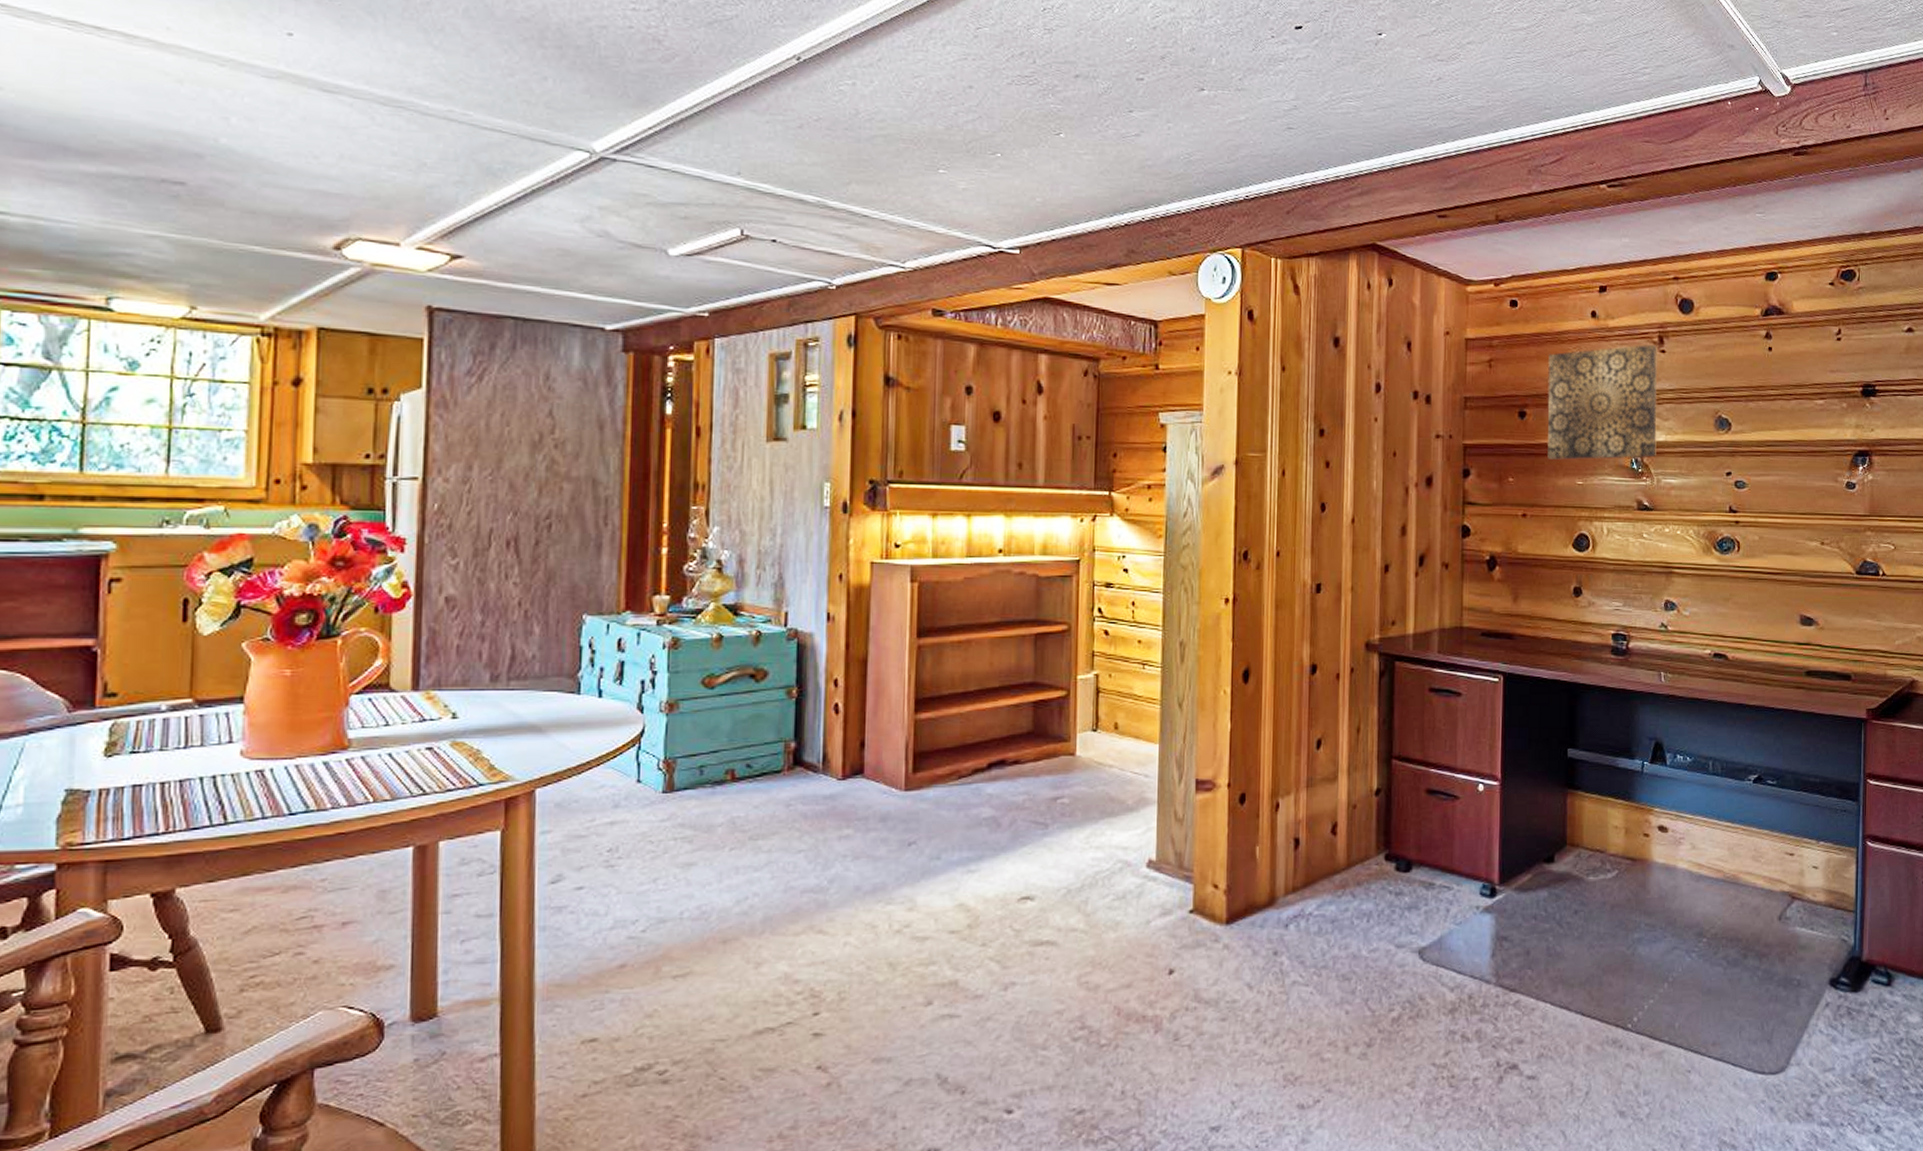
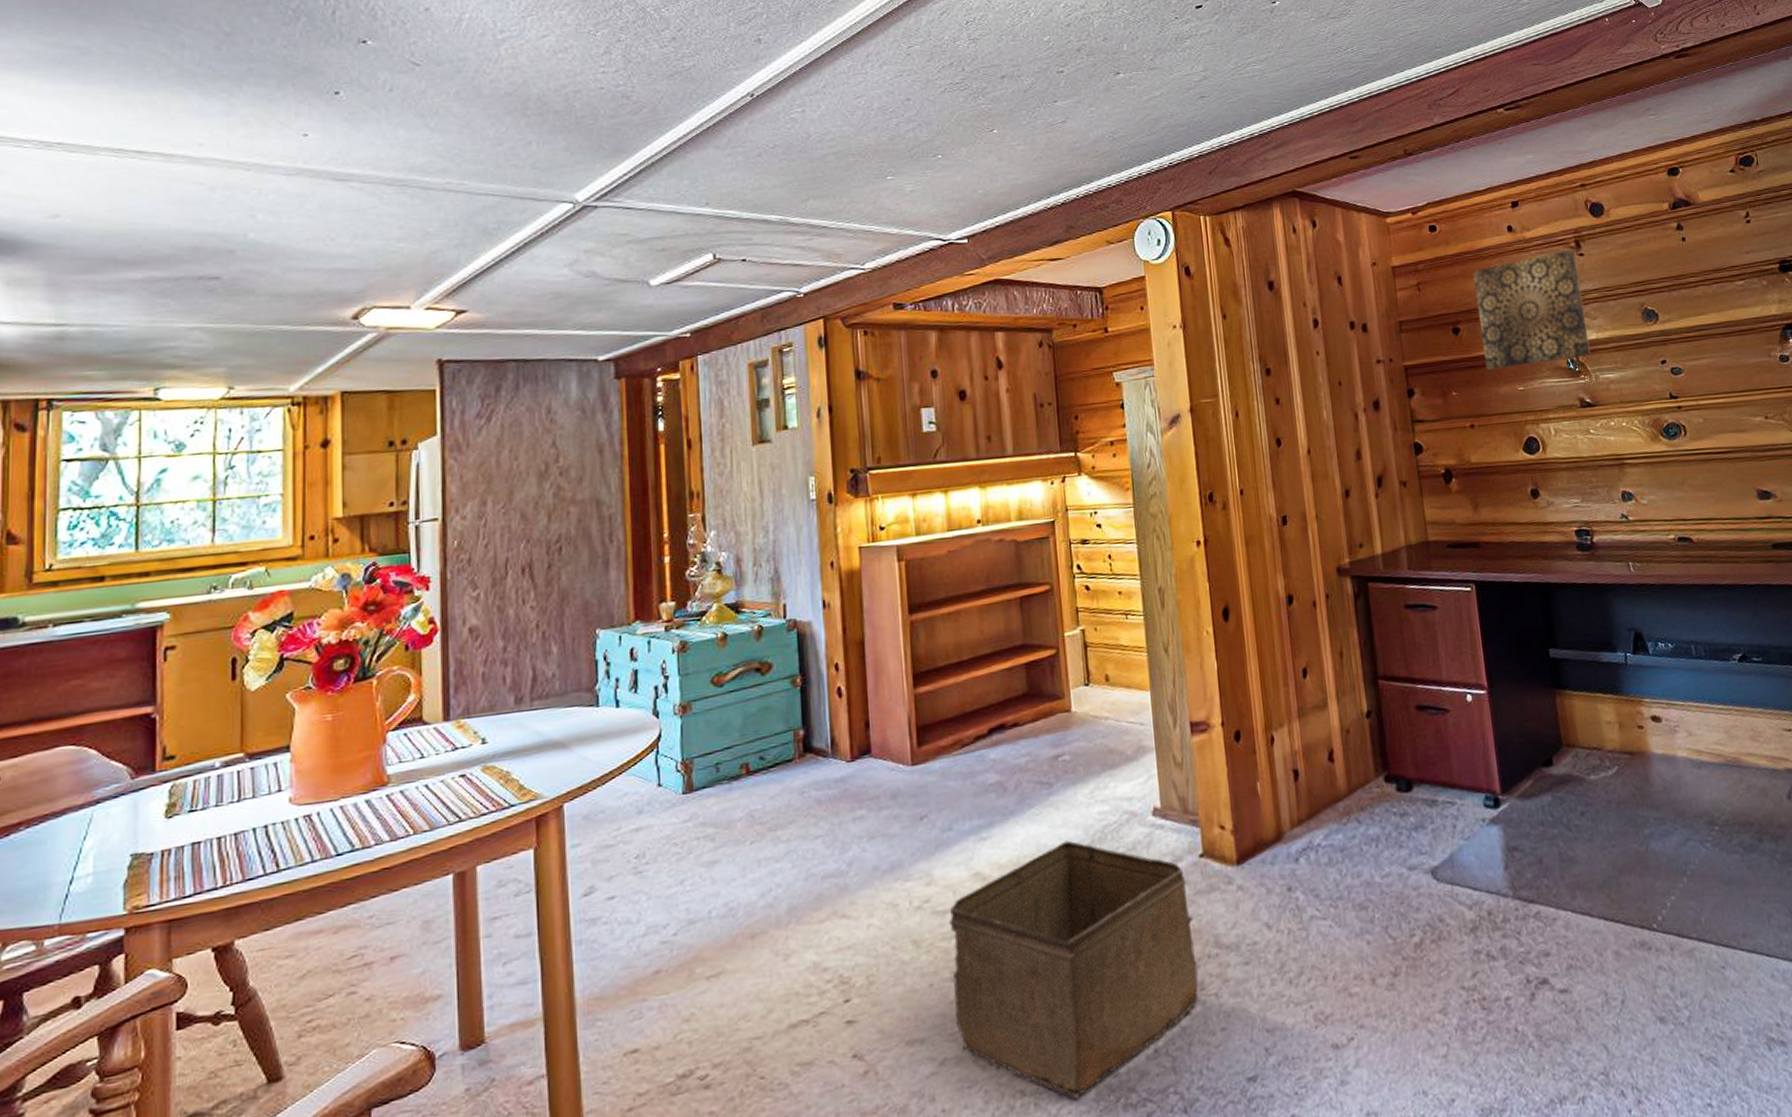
storage bin: none [924,882,1174,1129] -> present [948,840,1199,1098]

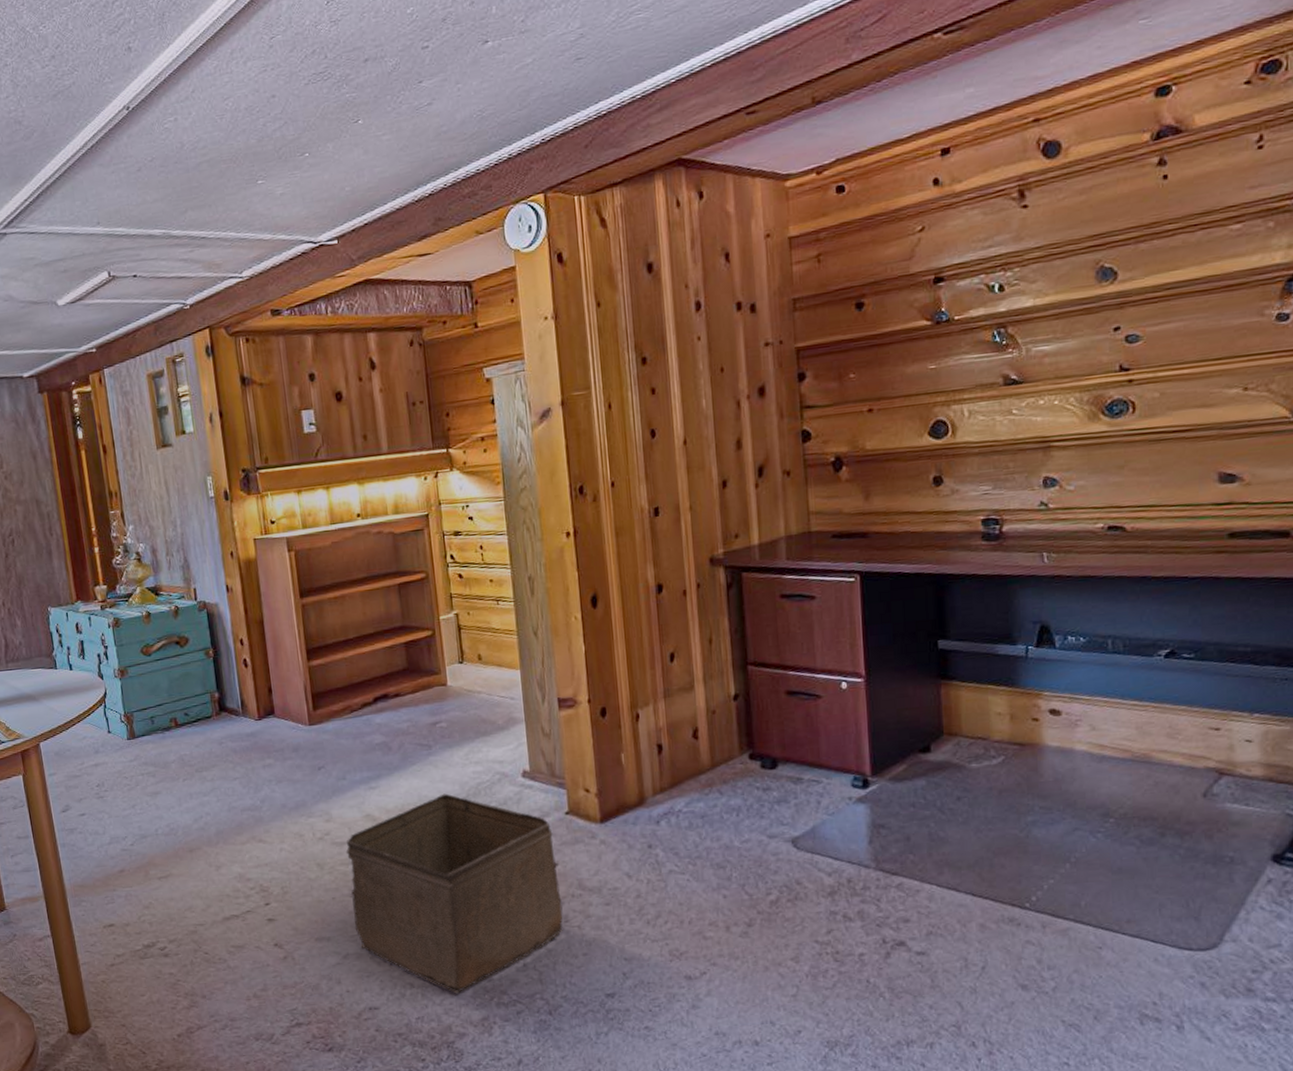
wall art: present [1472,249,1591,370] -> none [884,200,1023,348]

